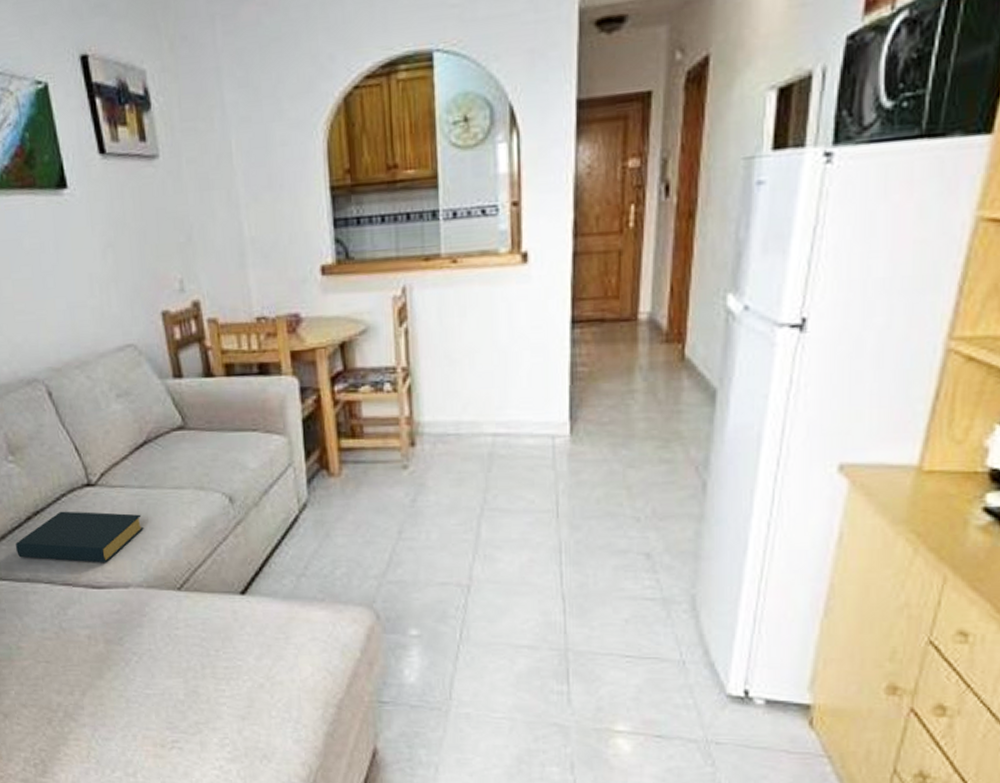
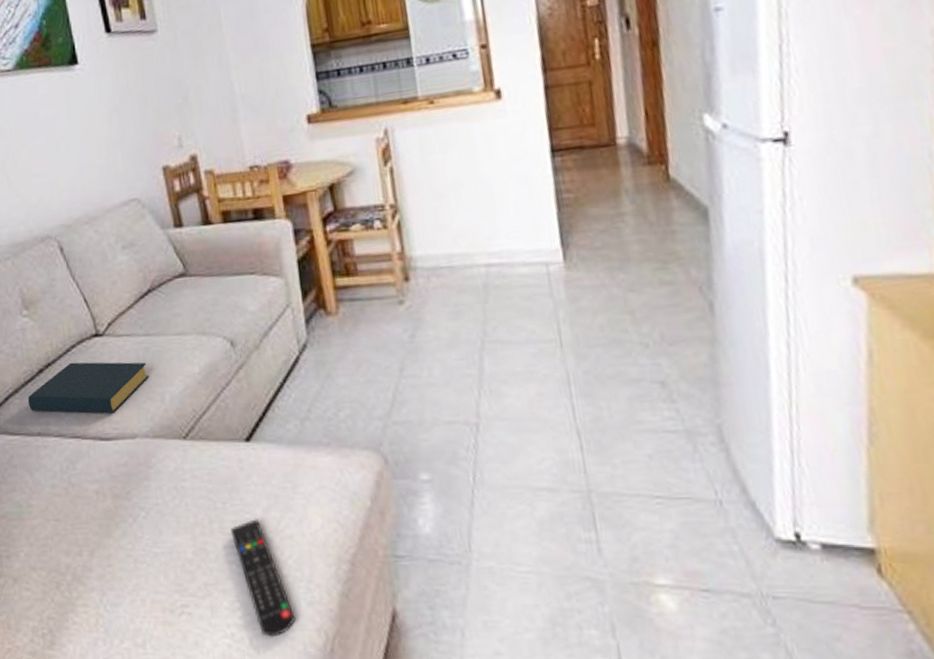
remote control: none [223,666,282,770] -> present [231,519,296,638]

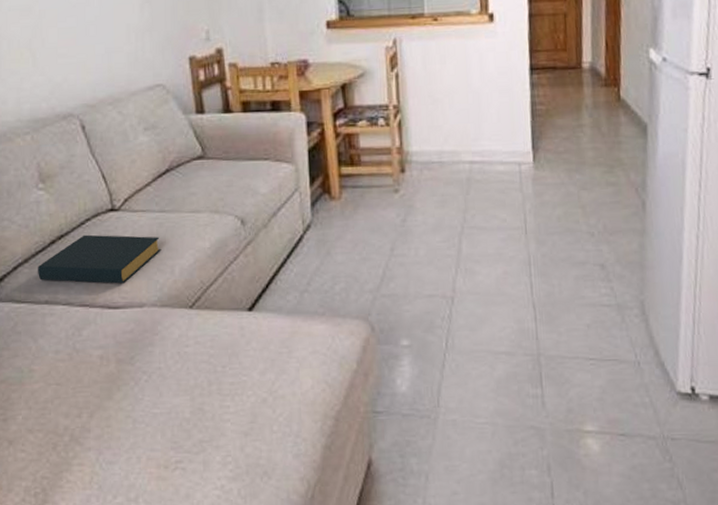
remote control: present [231,519,296,638] -> none [228,381,282,488]

